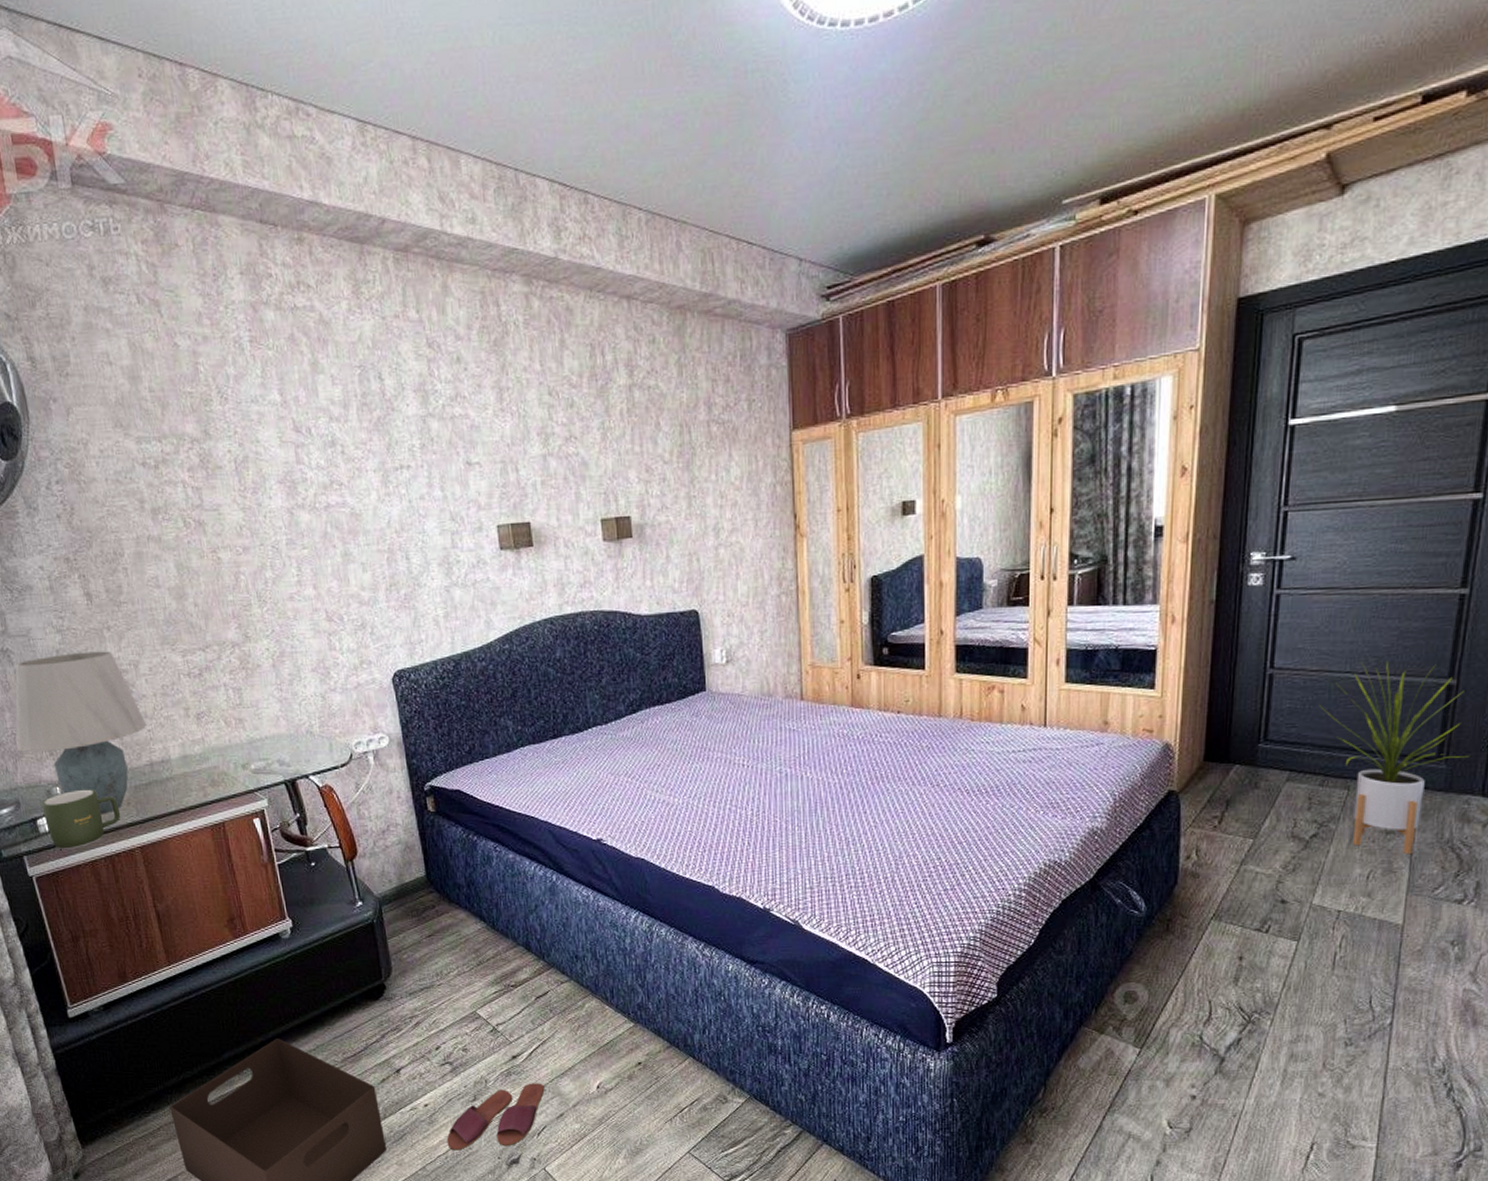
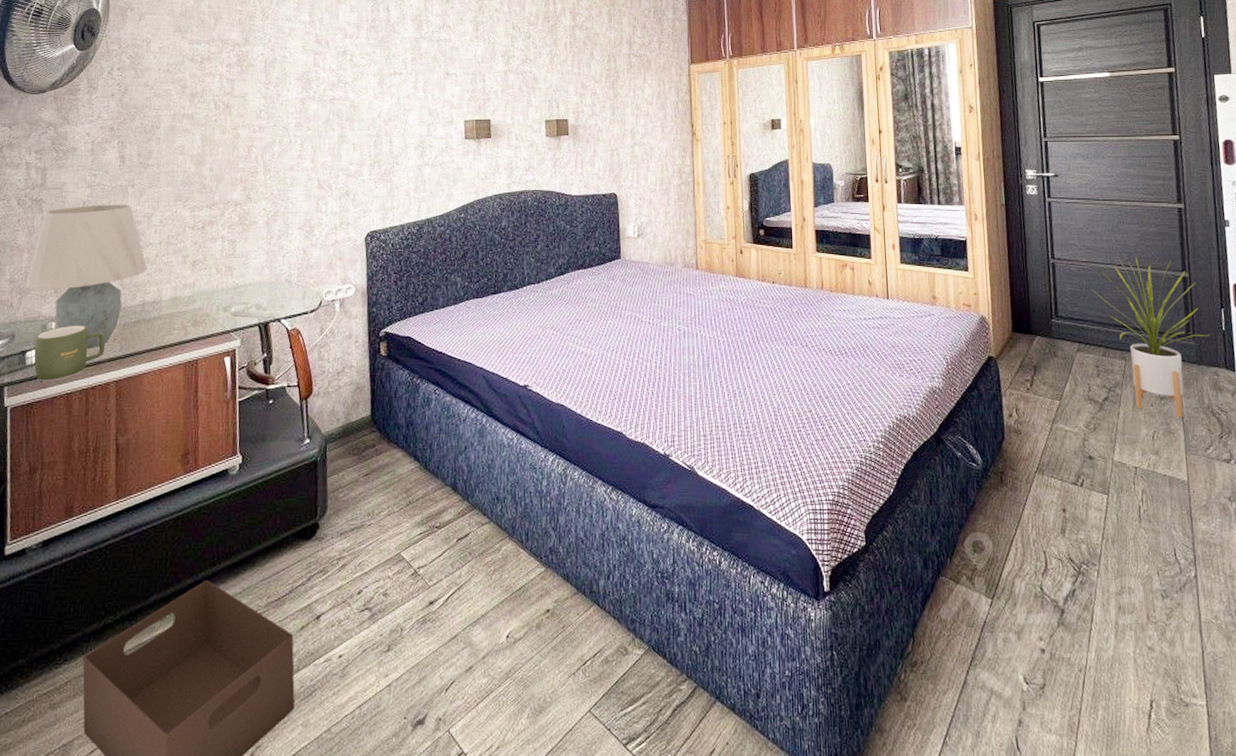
slippers: present [446,1083,545,1151] -> none [355,632,457,709]

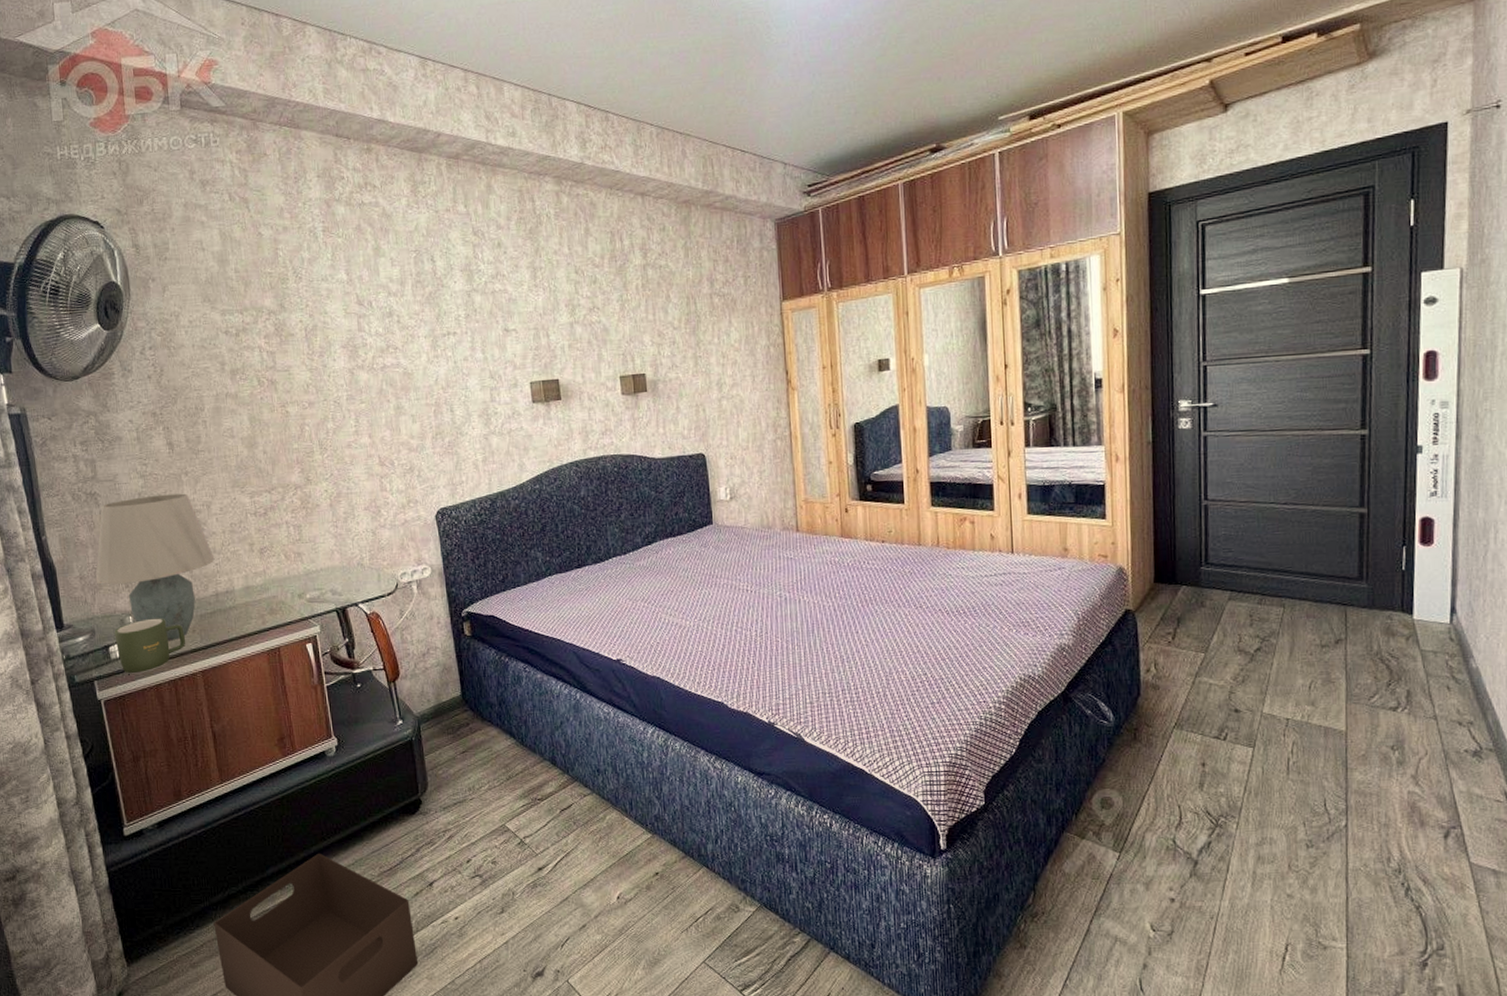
house plant: present [1092,256,1211,418] -> none [1250,492,1387,666]

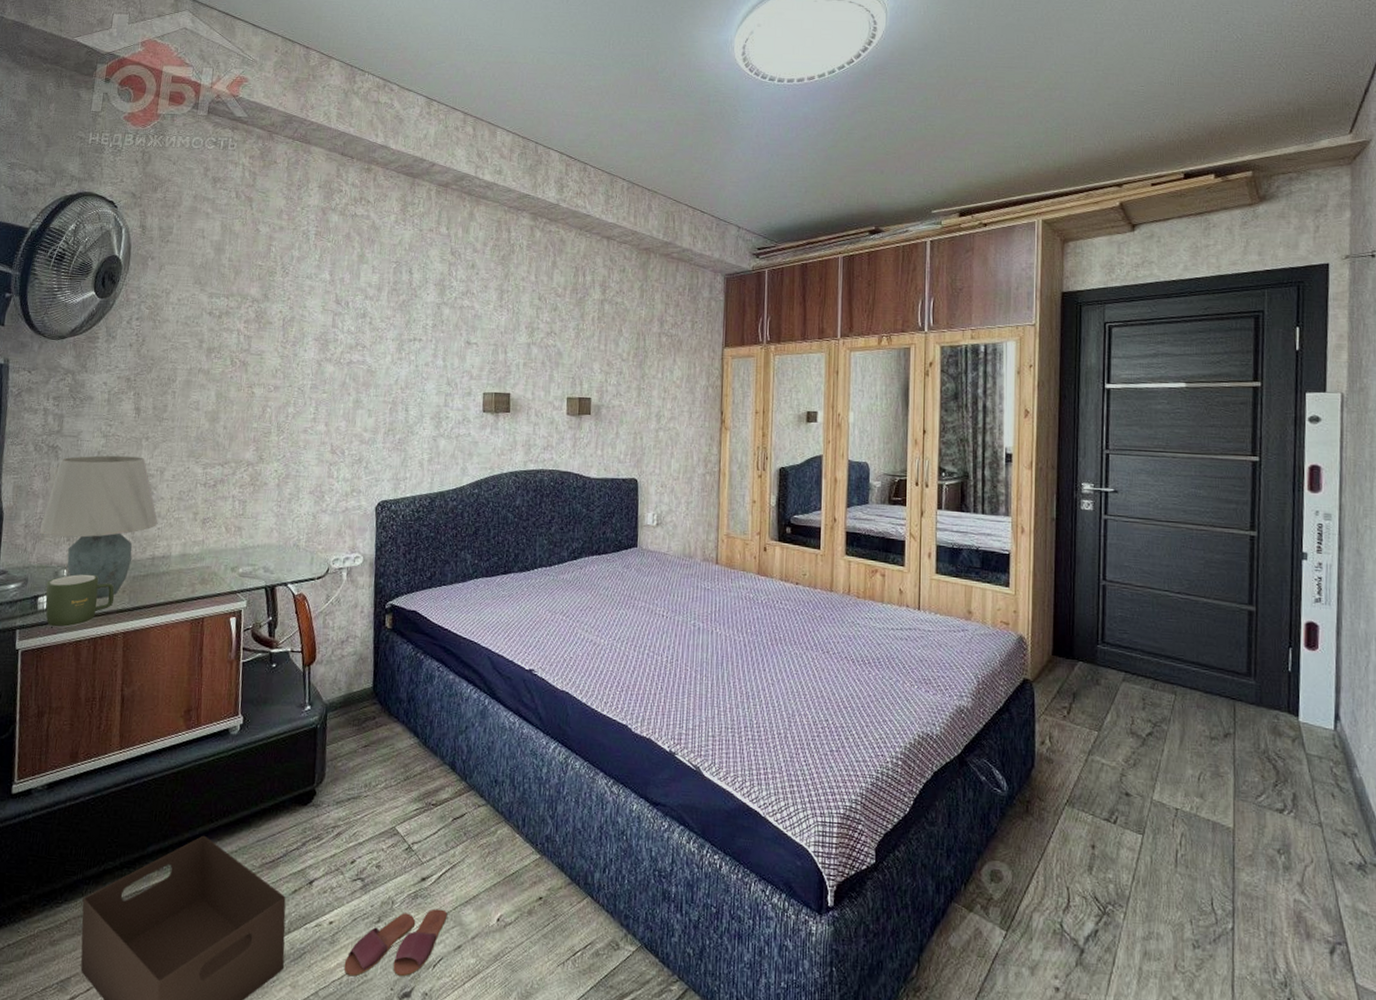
slippers: none [475,894,568,964] -> present [344,909,448,977]

